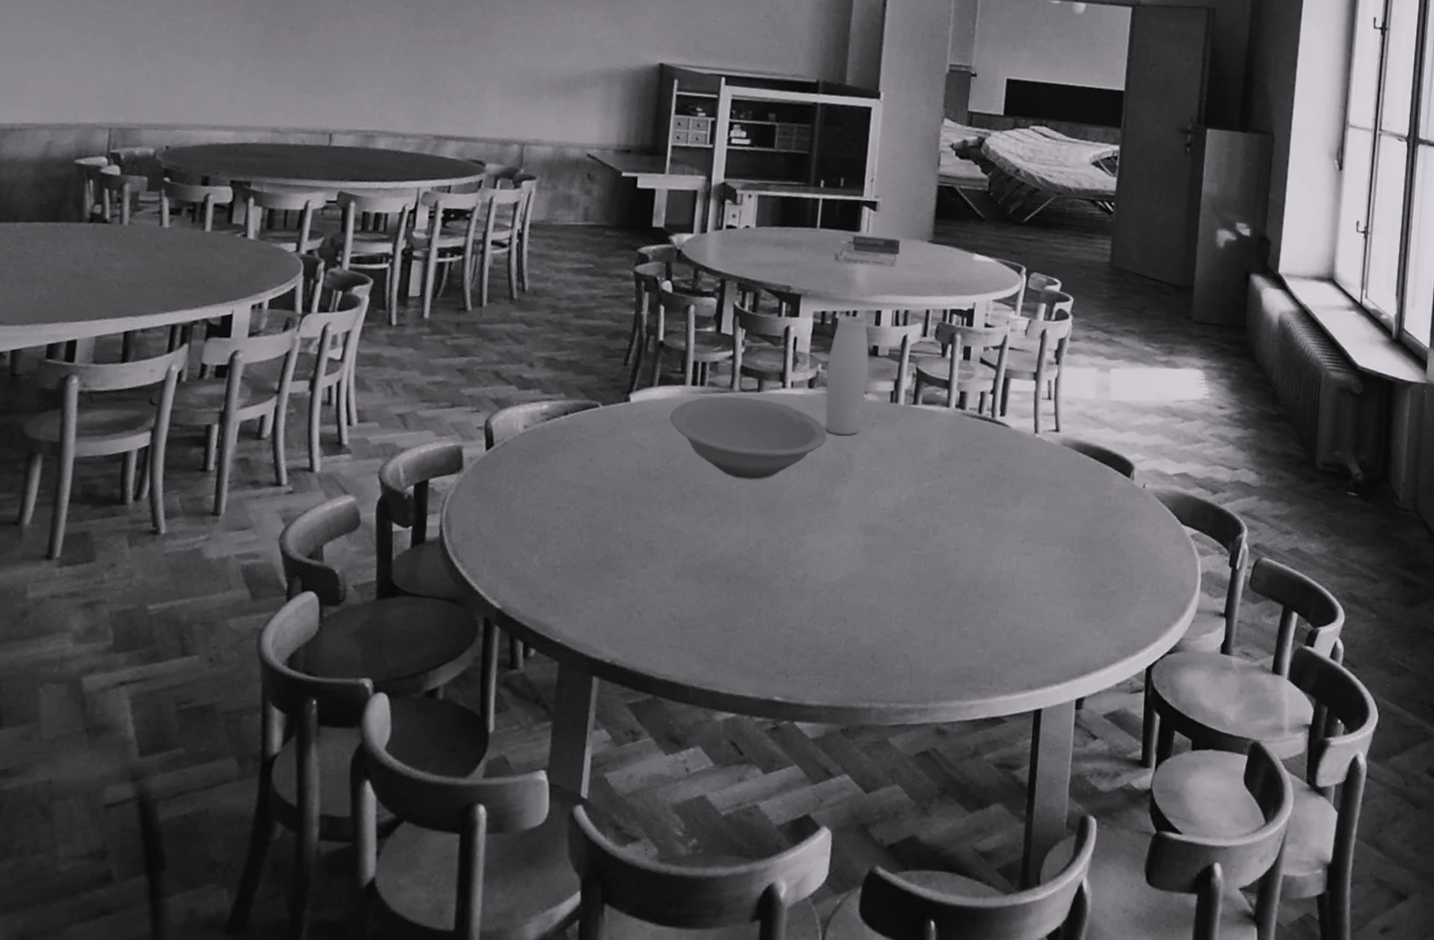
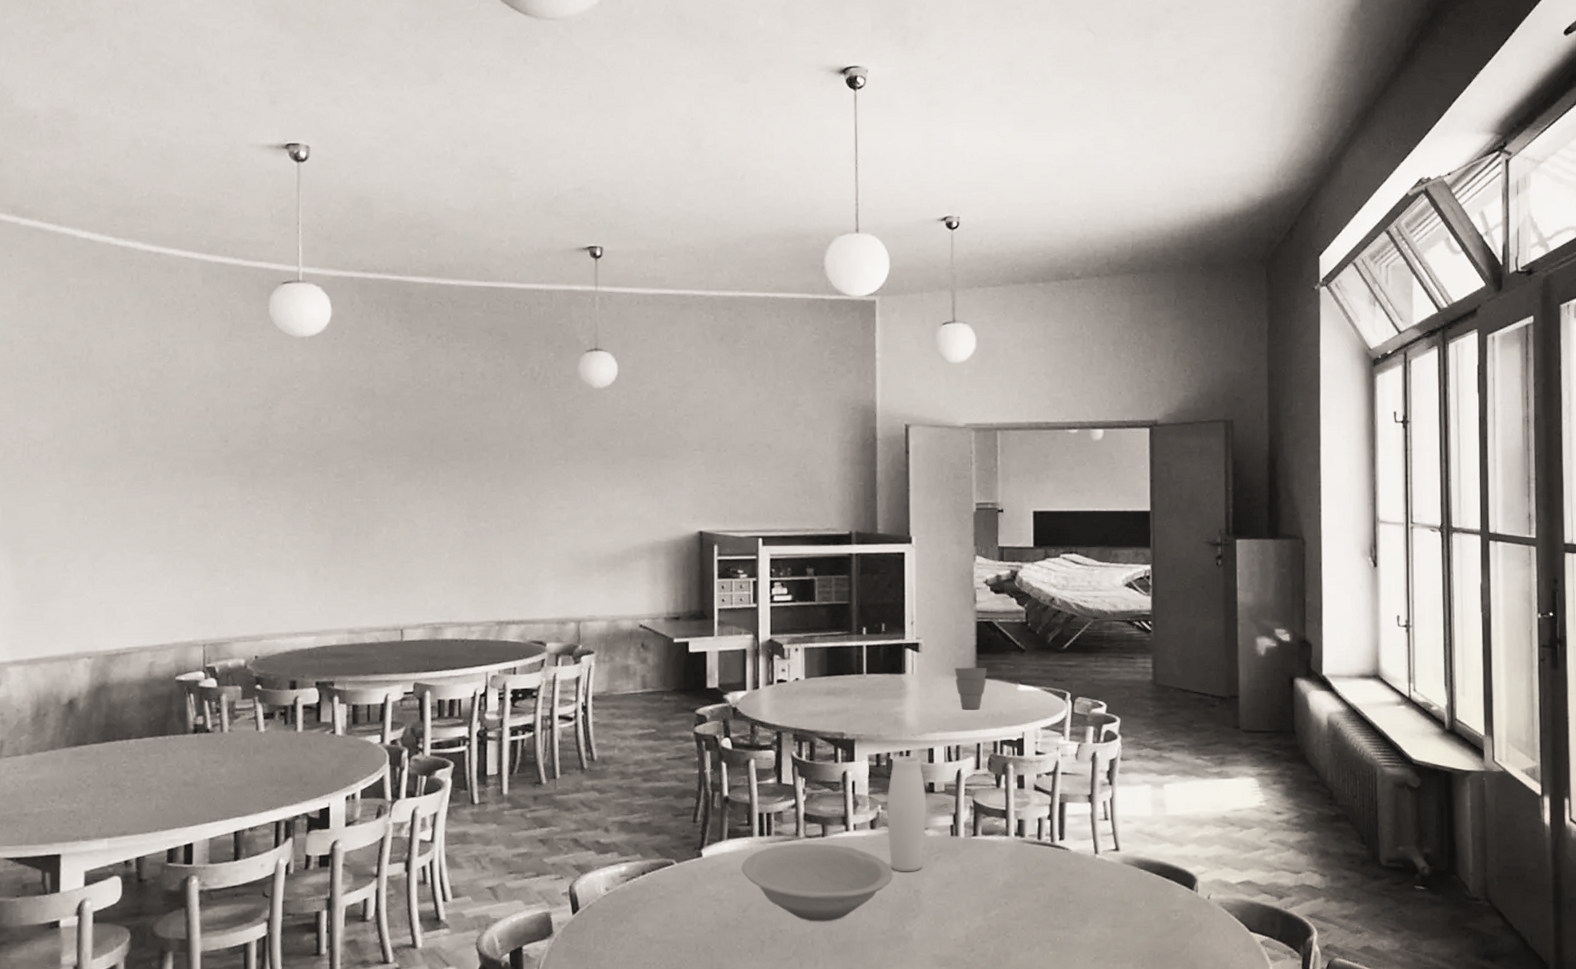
books: present [833,235,900,268] -> none [882,677,946,706]
cup: none [910,230,945,276] -> present [955,667,988,710]

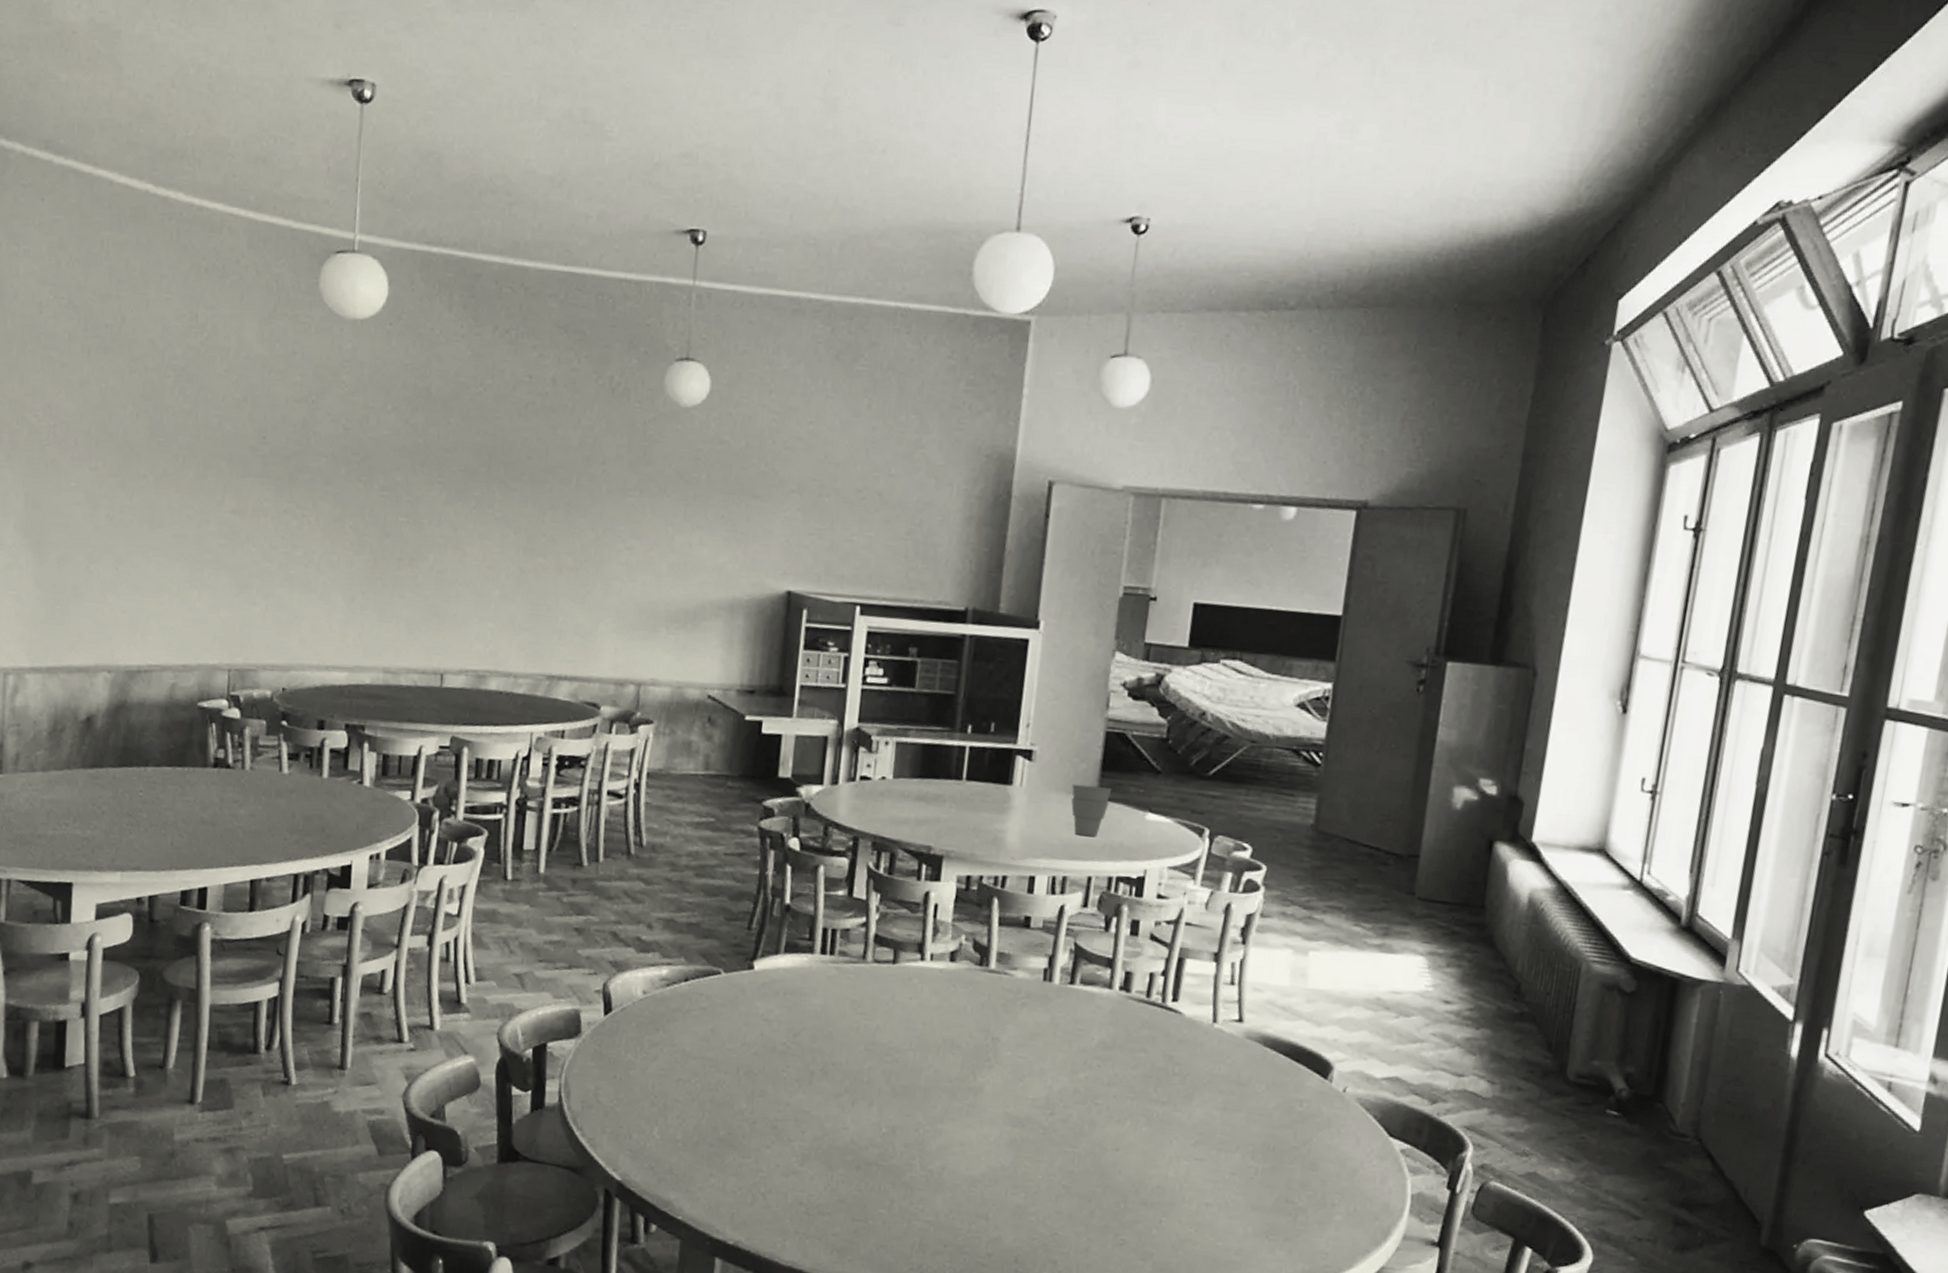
bowl: present [741,843,893,922] -> none [796,967,970,1060]
vase: present [886,755,927,872] -> none [968,880,1020,1017]

